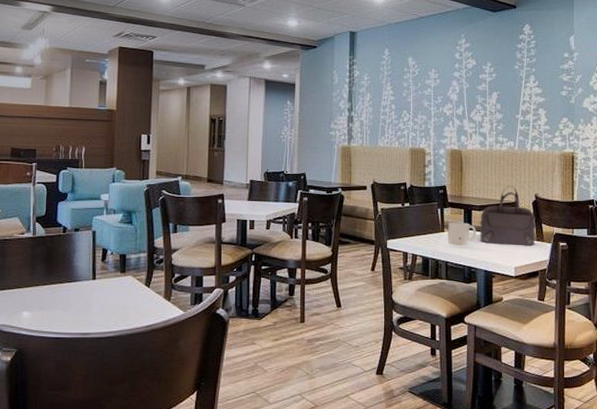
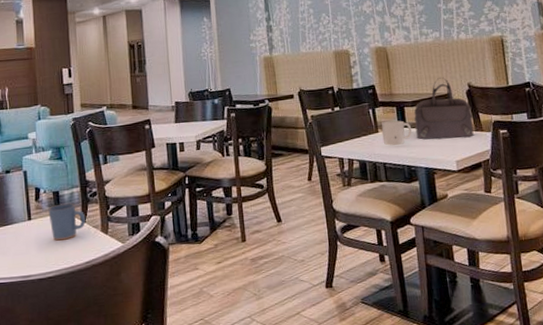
mug: none [113,267,150,302] -> present [48,203,86,241]

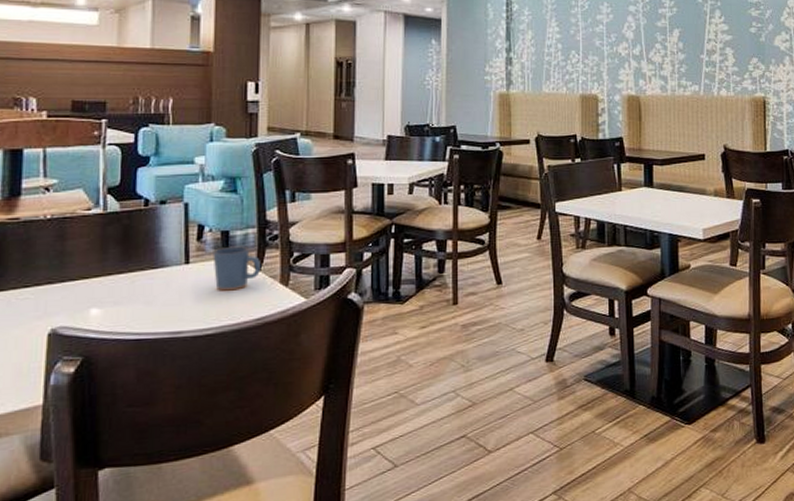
mug: present [381,120,412,146] -> none [625,179,659,207]
handbag: present [413,77,474,140] -> none [661,135,725,206]

